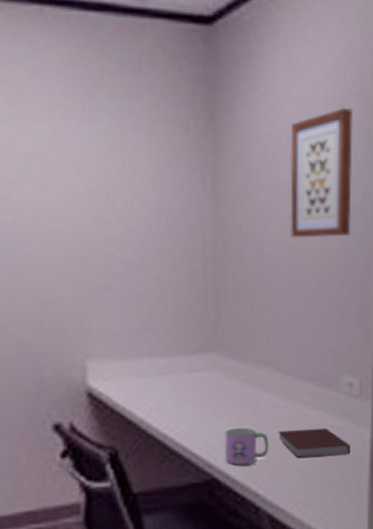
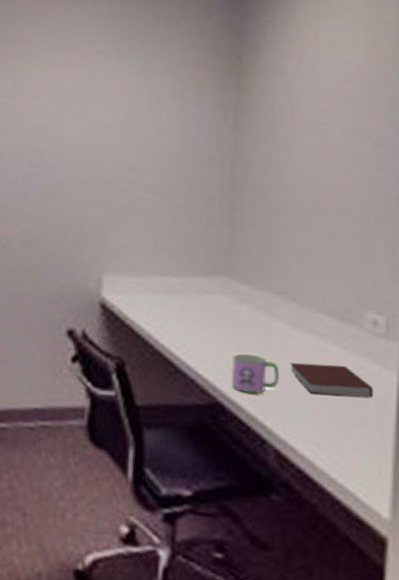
wall art: present [290,107,354,238] -> none [313,45,387,171]

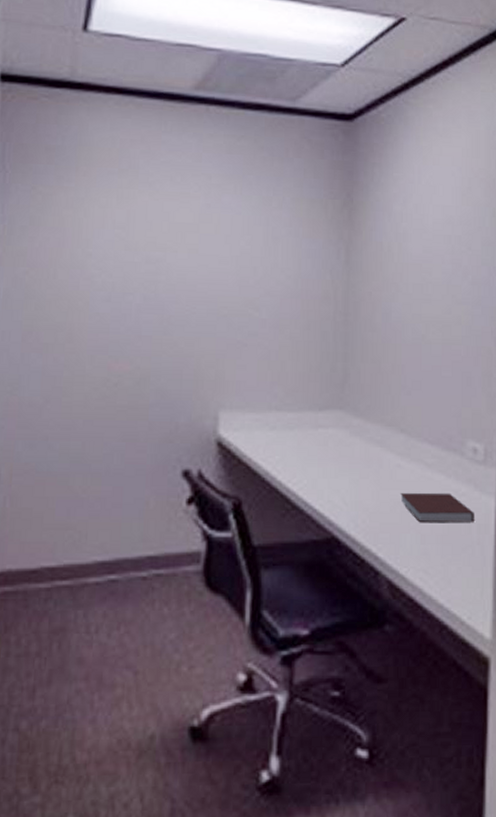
mug: present [231,353,280,394] -> none [345,486,391,525]

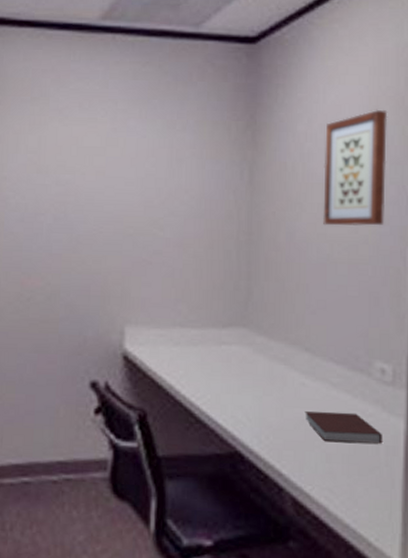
wall art: none [418,190,480,306] -> present [323,109,388,226]

